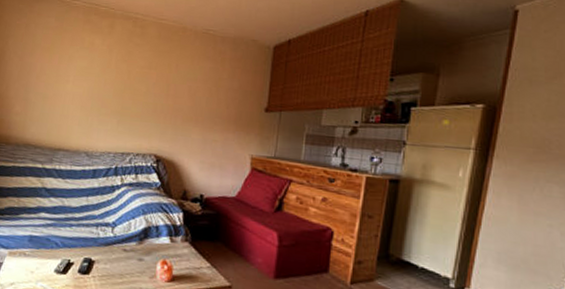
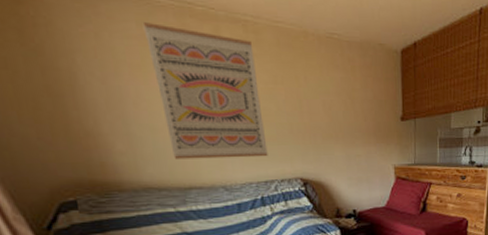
wall art: none [53,18,138,131] -> present [142,22,268,160]

